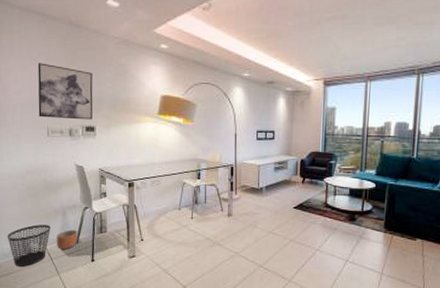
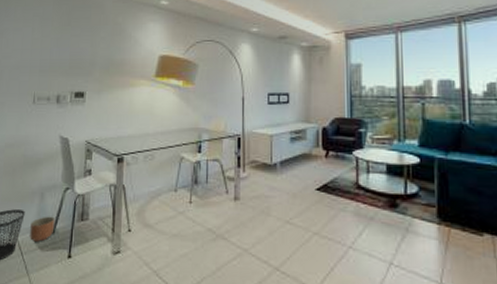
wall art: present [37,63,93,120] -> none [26,25,87,85]

